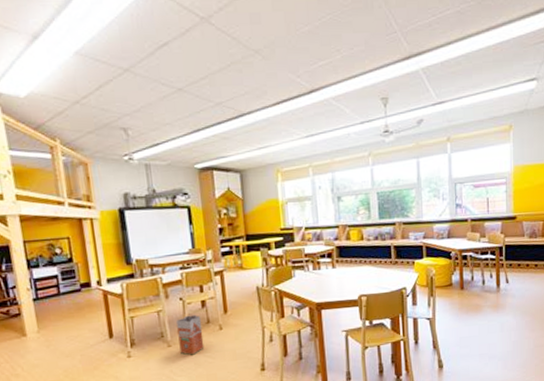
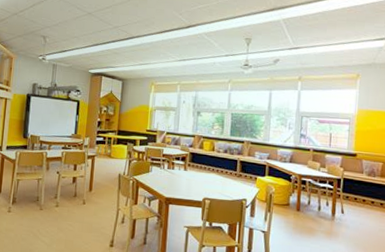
waste bin: present [176,314,205,355] -> none [48,187,70,221]

